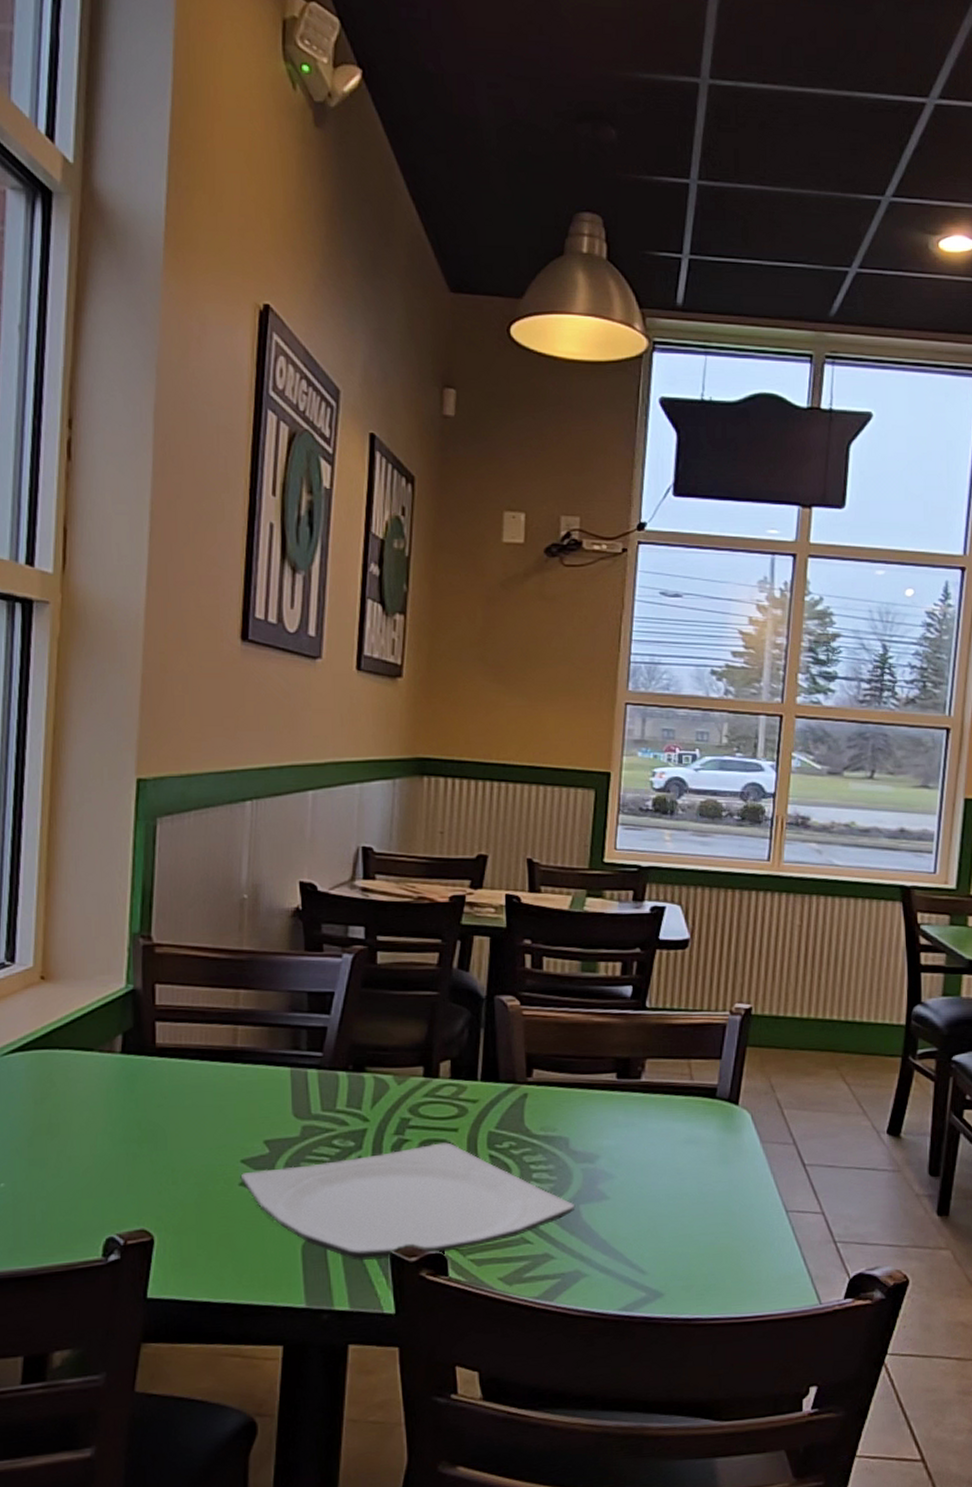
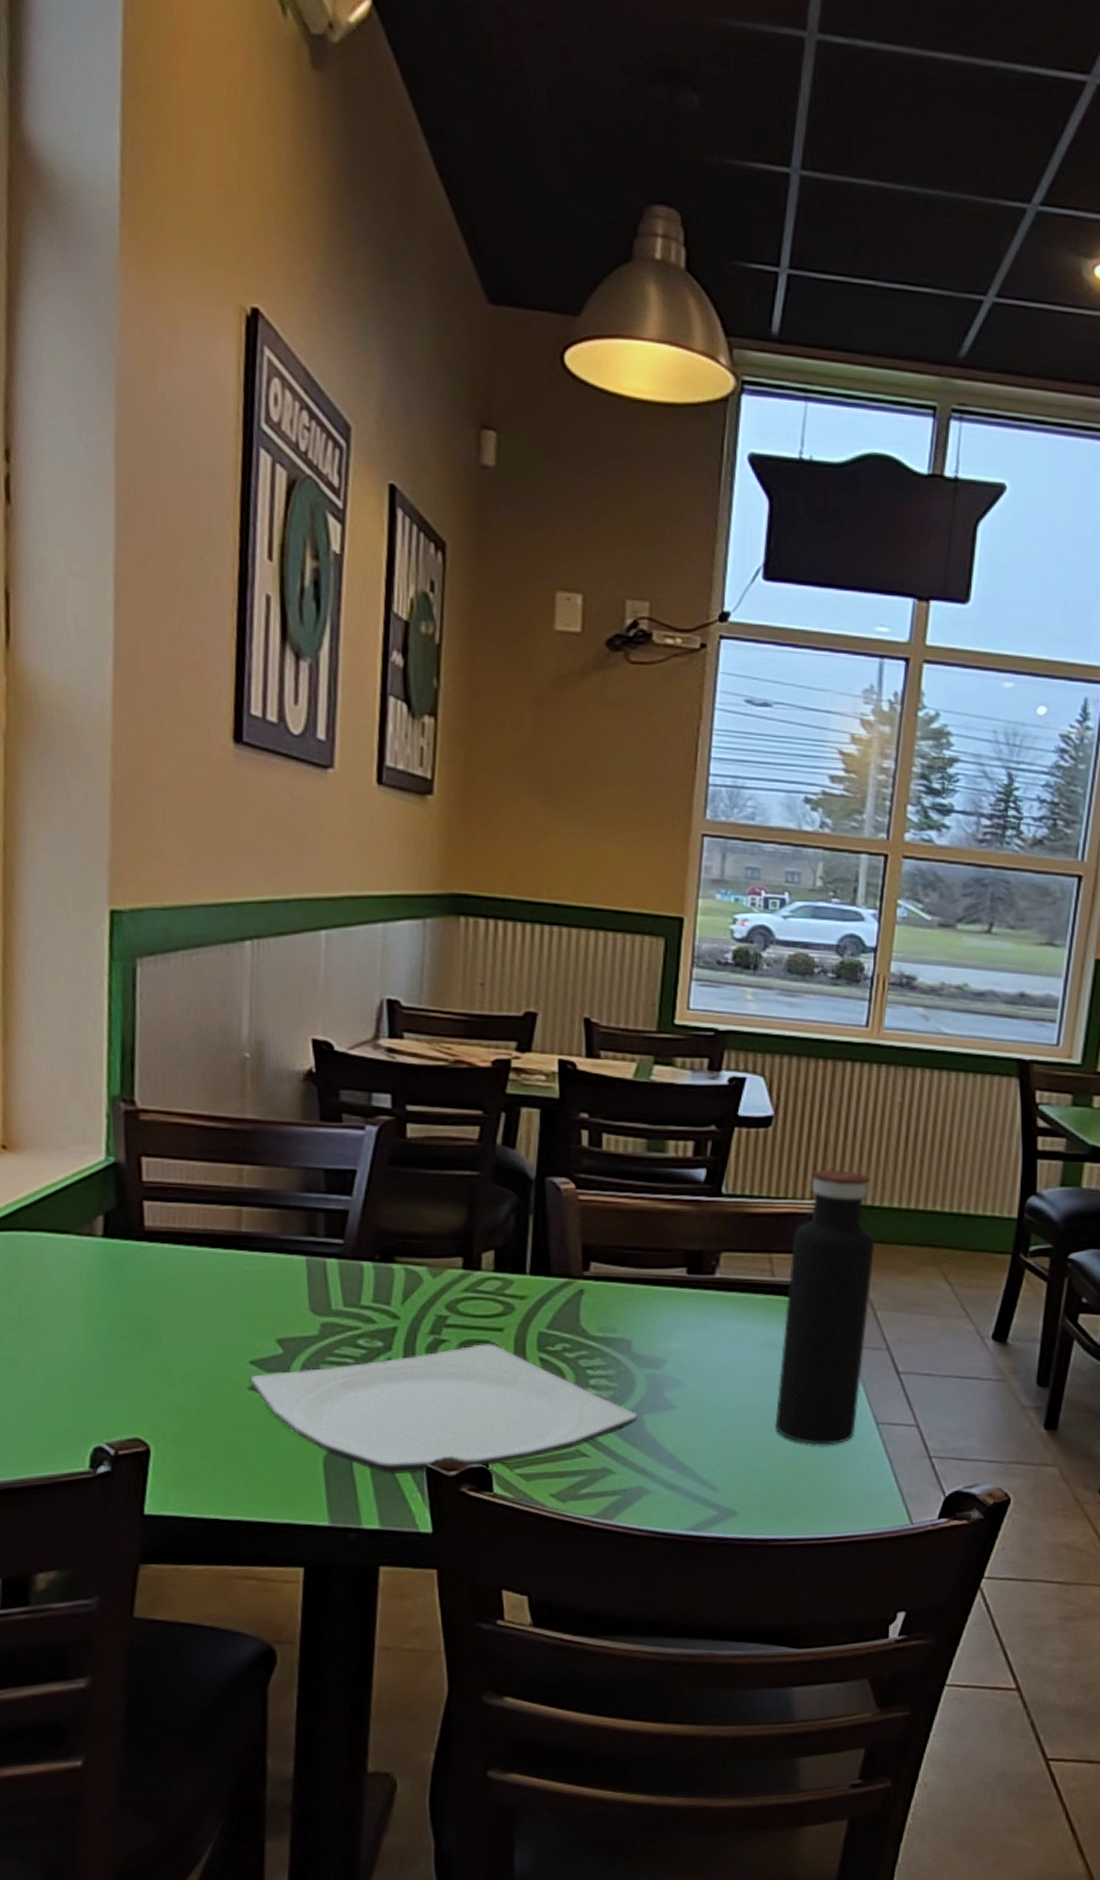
water bottle: none [696,984,781,1232] -> present [775,1169,876,1445]

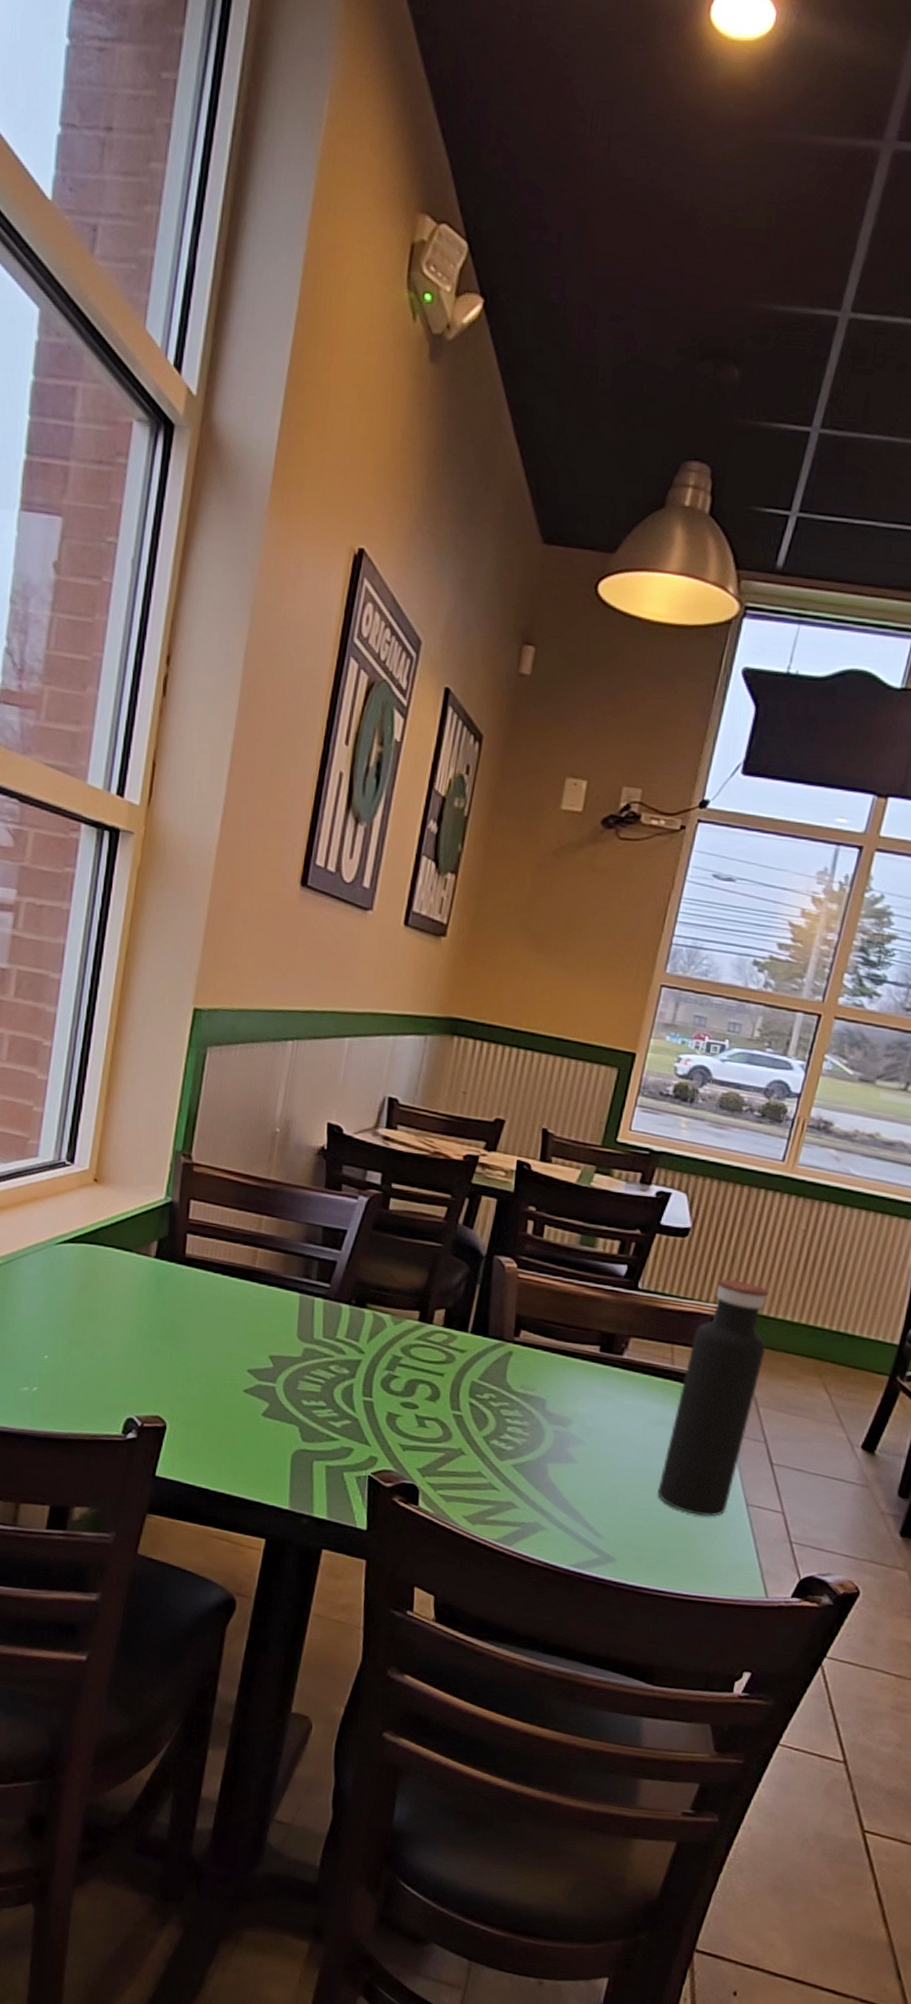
plate: present [249,1343,639,1474] -> none [245,1381,544,1484]

